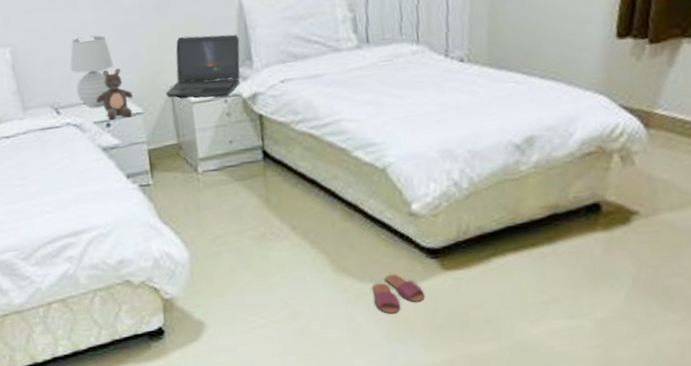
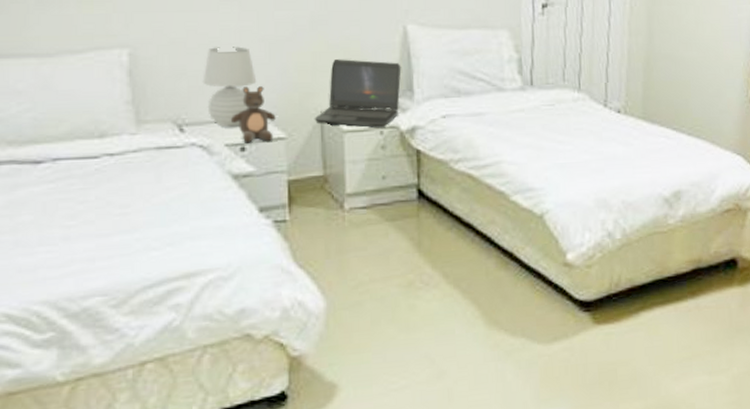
slippers: present [373,274,425,314] -> none [524,328,576,372]

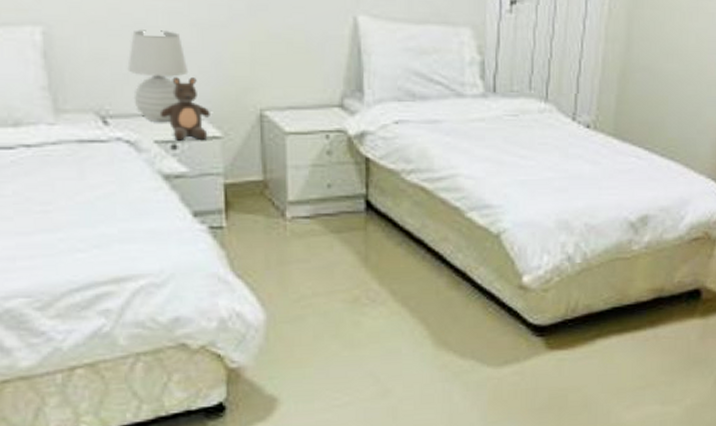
laptop computer: present [314,59,401,128] -> none [253,52,351,130]

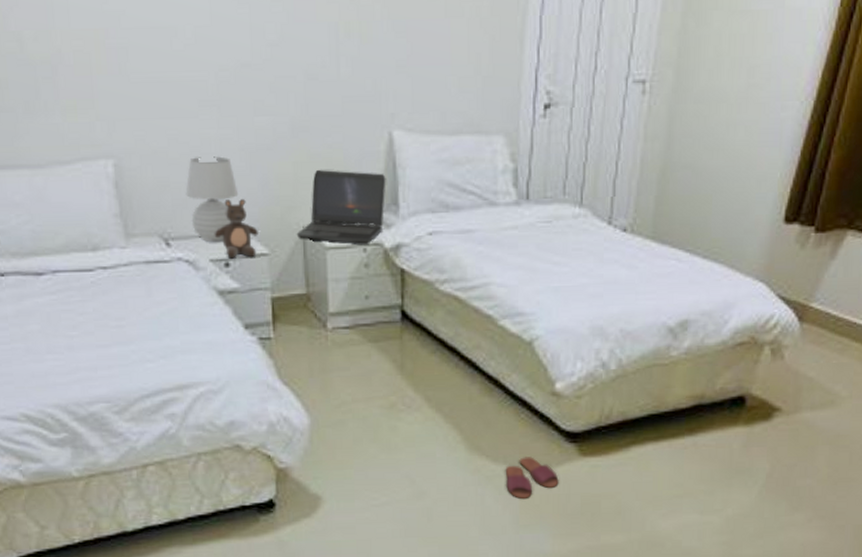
laptop computer: none [253,52,351,130] -> present [296,170,386,244]
slippers: none [473,351,527,394] -> present [505,457,559,499]

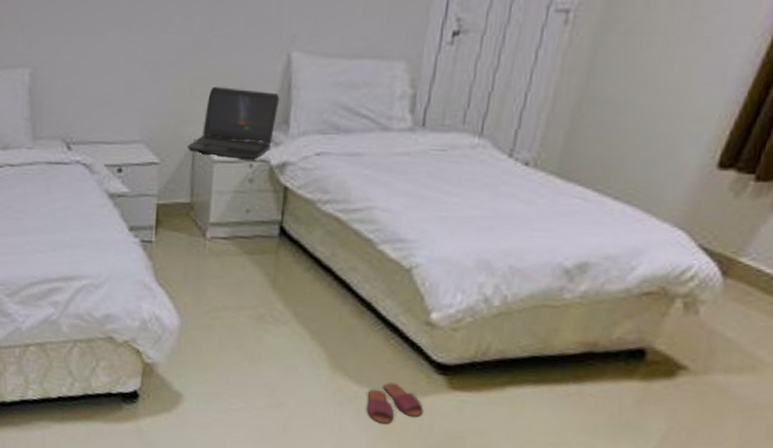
table lamp: present [186,156,237,243] -> none [90,70,137,150]
teddy bear: present [214,199,258,259] -> none [111,110,152,165]

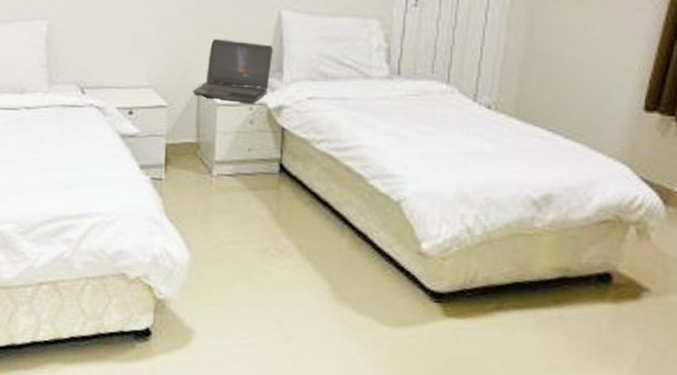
slippers: present [365,382,424,424] -> none [370,312,423,354]

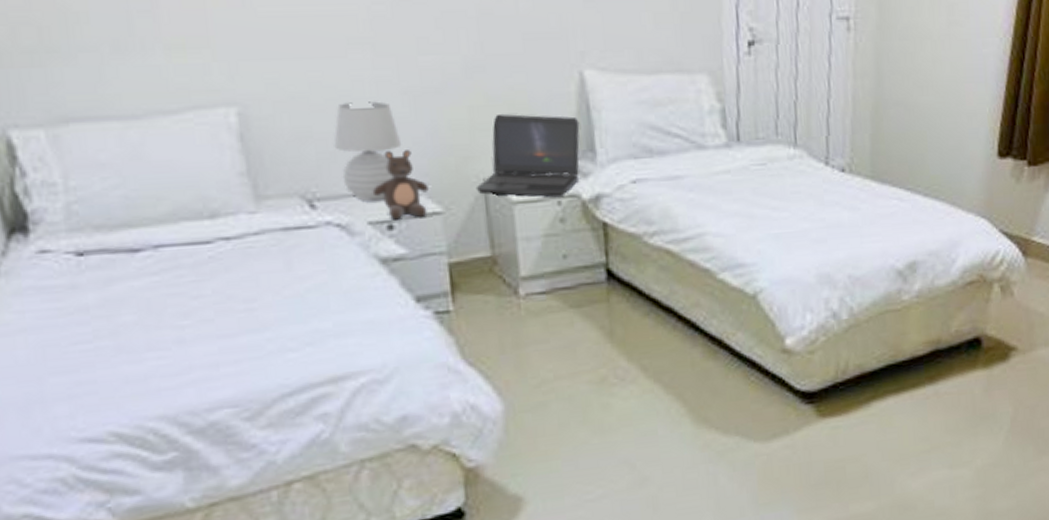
table lamp: none [103,23,146,94] -> present [334,101,401,203]
teddy bear: none [122,59,160,108] -> present [372,150,429,220]

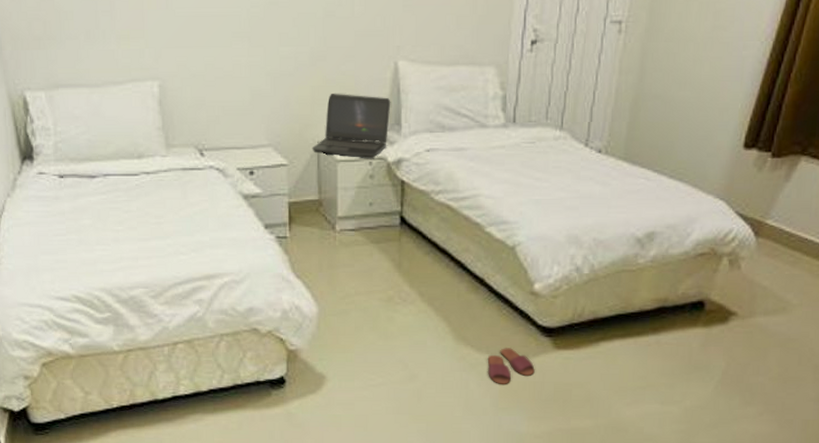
table lamp: present [334,101,401,203] -> none [219,80,263,154]
teddy bear: present [372,150,429,220] -> none [241,117,279,168]
slippers: none [739,424,799,473] -> present [487,348,535,384]

